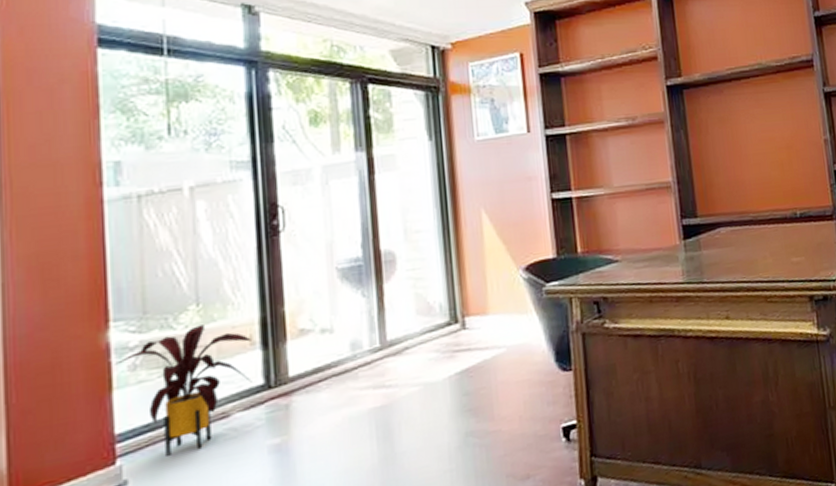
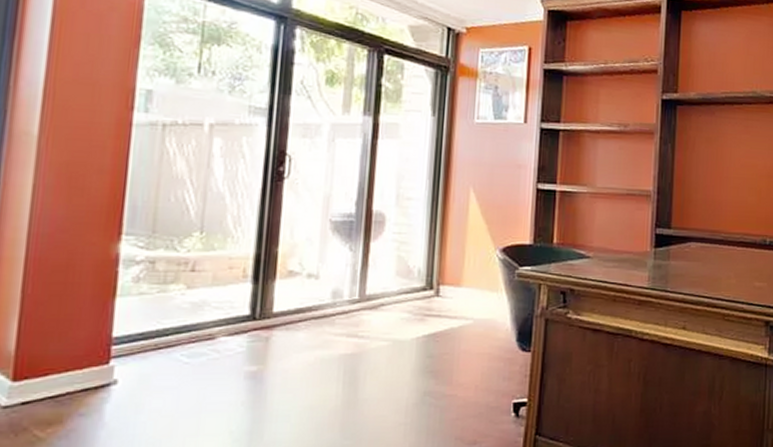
house plant: present [114,324,252,456] -> none [120,251,245,365]

